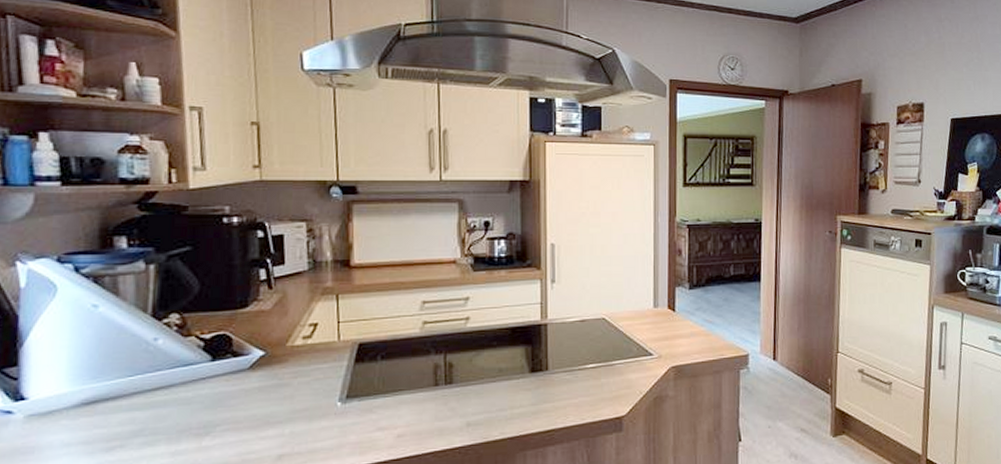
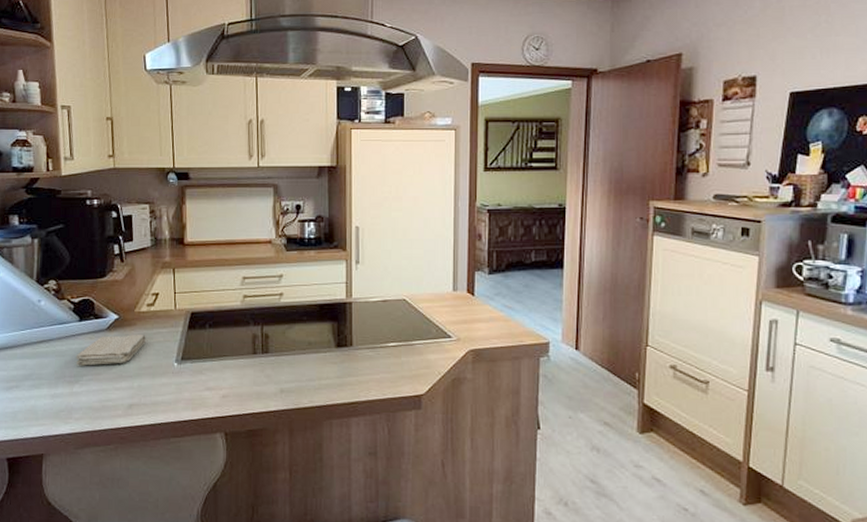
washcloth: none [206,372,301,415] -> present [76,335,146,366]

